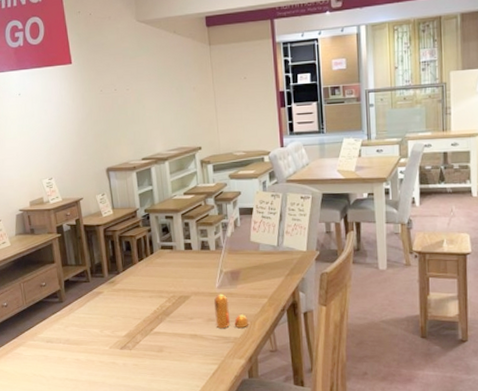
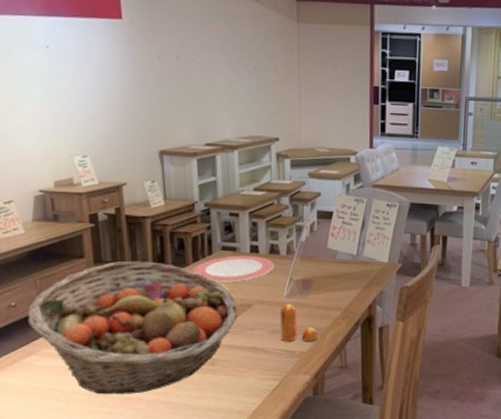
fruit basket: none [16,263,178,379] -> present [28,261,238,395]
plate: none [139,252,206,277] -> present [193,255,274,282]

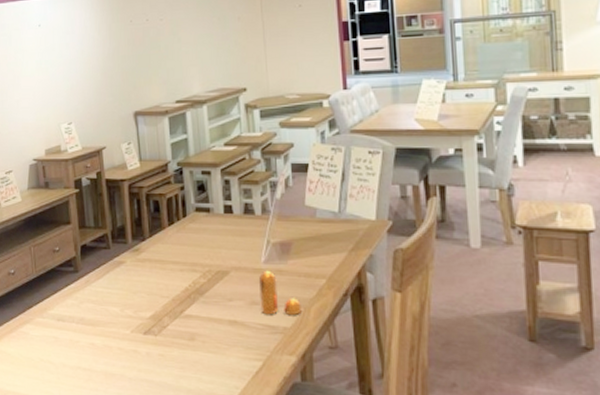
fruit basket: present [28,261,238,395] -> none [24,226,215,370]
plate: present [193,255,274,282] -> none [168,216,249,247]

